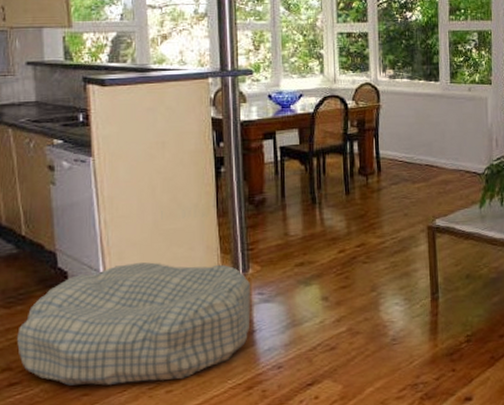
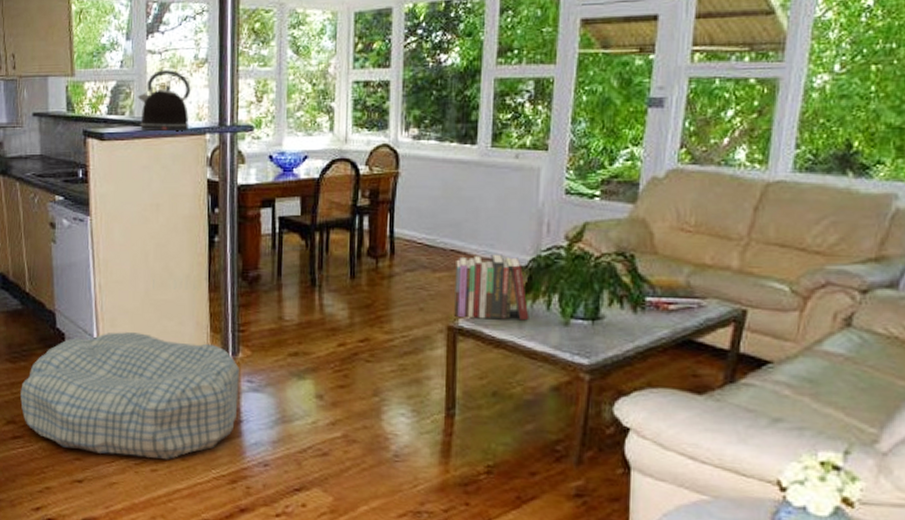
kettle: none [138,22,195,77] -> present [137,70,192,132]
books: none [430,165,489,219] -> present [454,254,529,321]

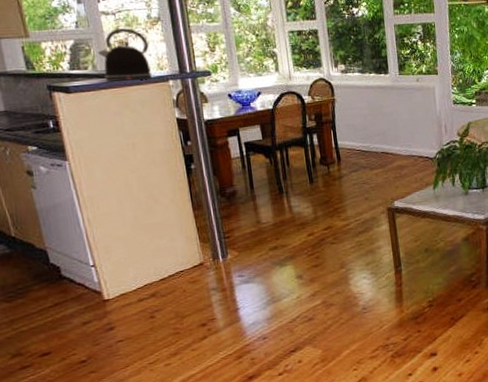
dog bed: present [20,332,239,460] -> none [22,252,234,366]
books: present [454,254,529,321] -> none [386,151,442,201]

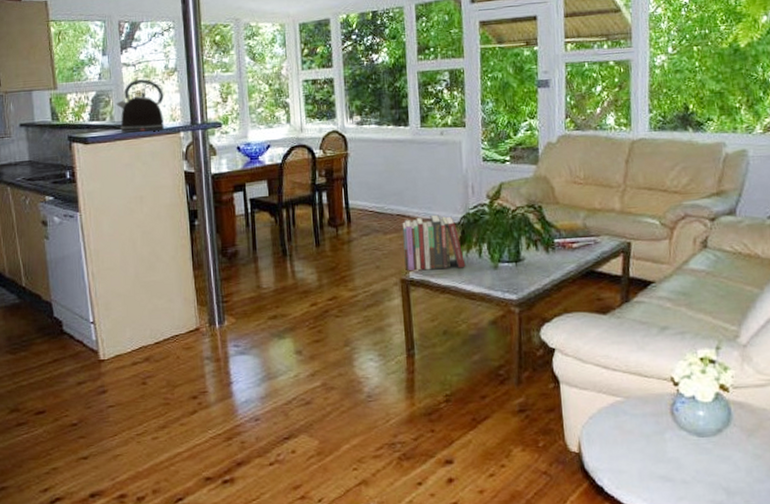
books: none [386,151,442,201] -> present [402,214,466,271]

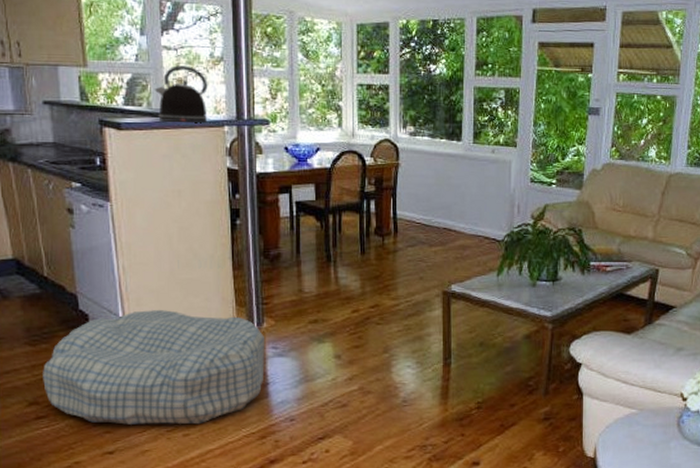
dog bed: none [22,313,228,429] -> present [43,310,265,425]
books: present [402,214,466,271] -> none [448,231,506,284]

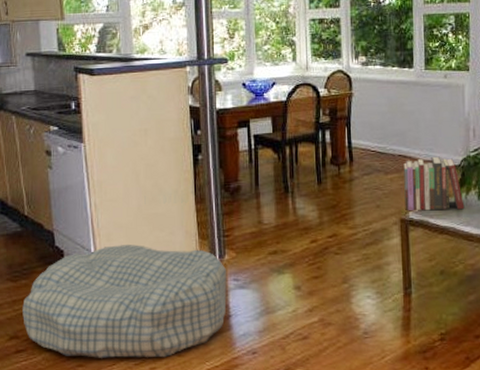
kettle: present [154,65,211,124] -> none [123,12,174,66]
books: none [448,231,506,284] -> present [403,156,465,211]

